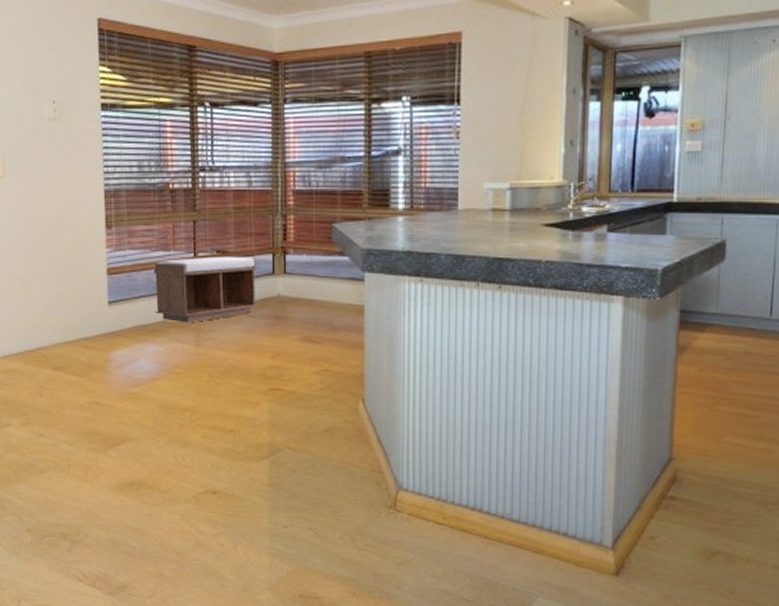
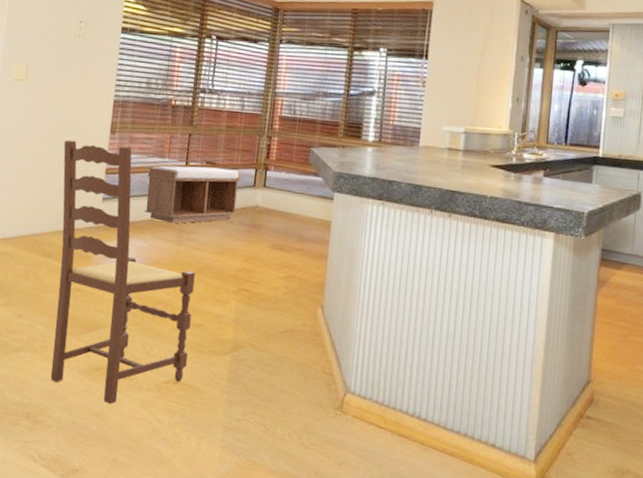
dining chair: none [57,240,223,519] -> present [50,140,195,405]

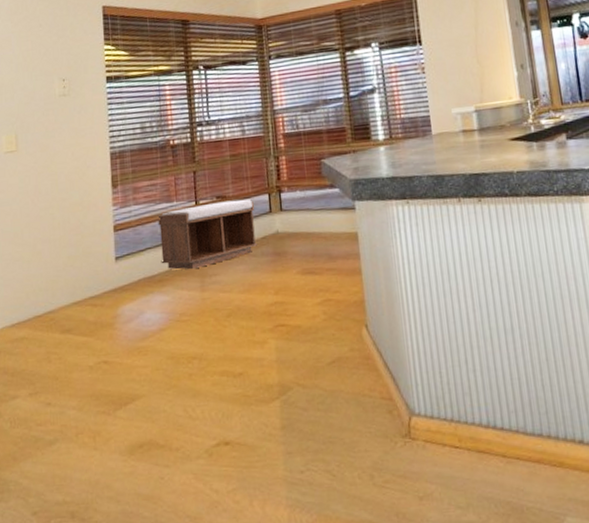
dining chair: present [50,140,195,405] -> none [65,197,235,483]

